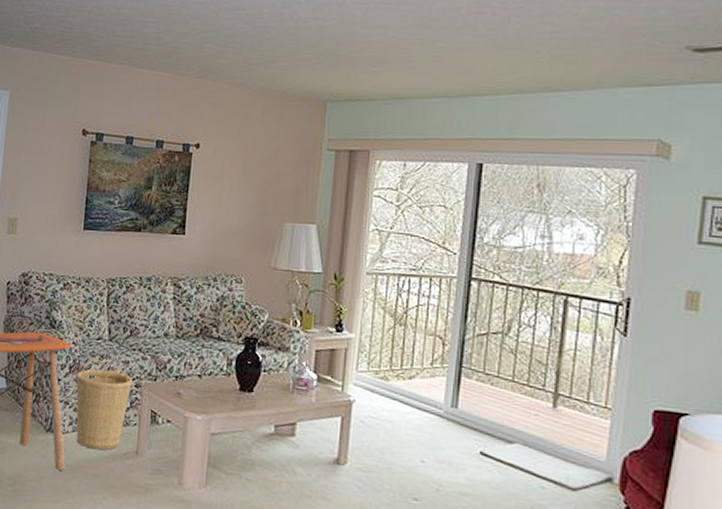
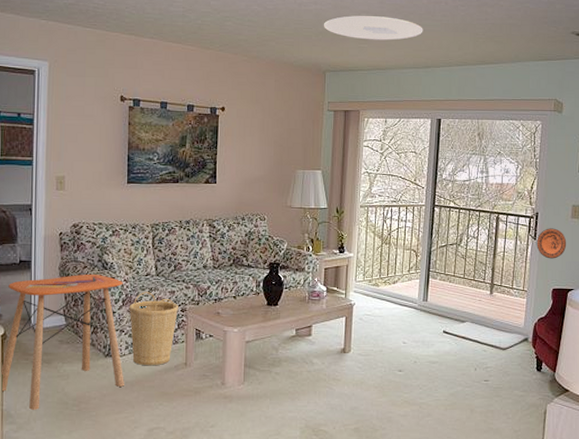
ceiling light: none [326,32,460,62] -> present [324,16,423,41]
decorative plate: none [627,321,678,367] -> present [536,228,567,259]

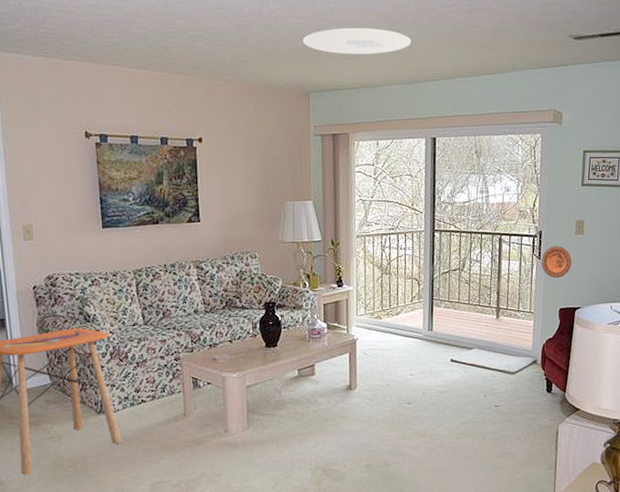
basket: present [129,292,179,366] -> none [118,342,172,420]

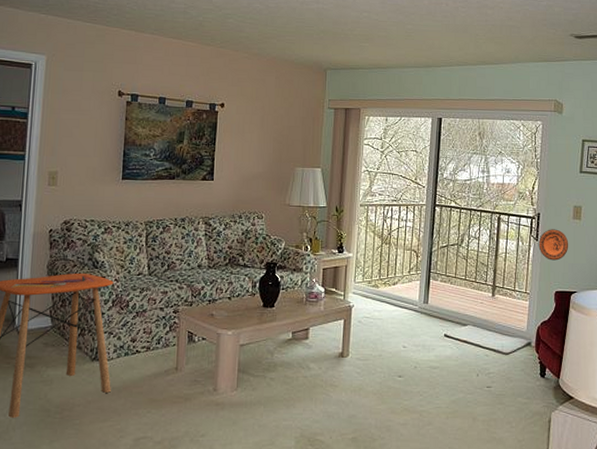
ceiling light: present [303,28,411,55] -> none [326,15,424,40]

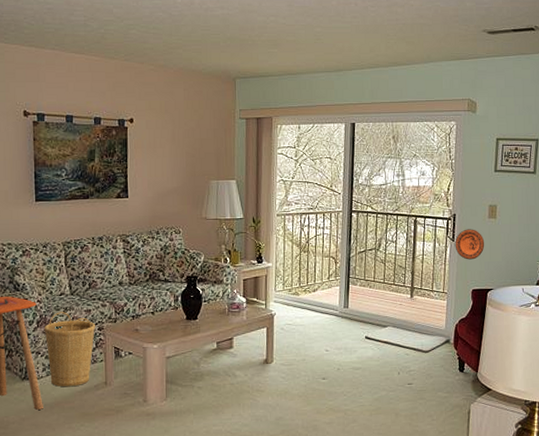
basket: none [118,292,172,371] -> present [44,312,96,387]

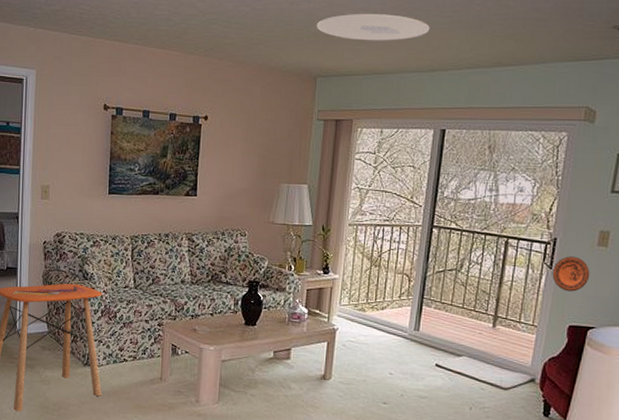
basket: present [44,312,96,387] -> none [107,304,156,378]
ceiling light: none [232,20,334,44] -> present [317,14,430,41]

